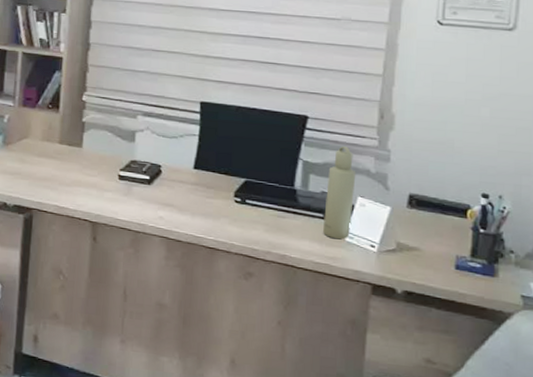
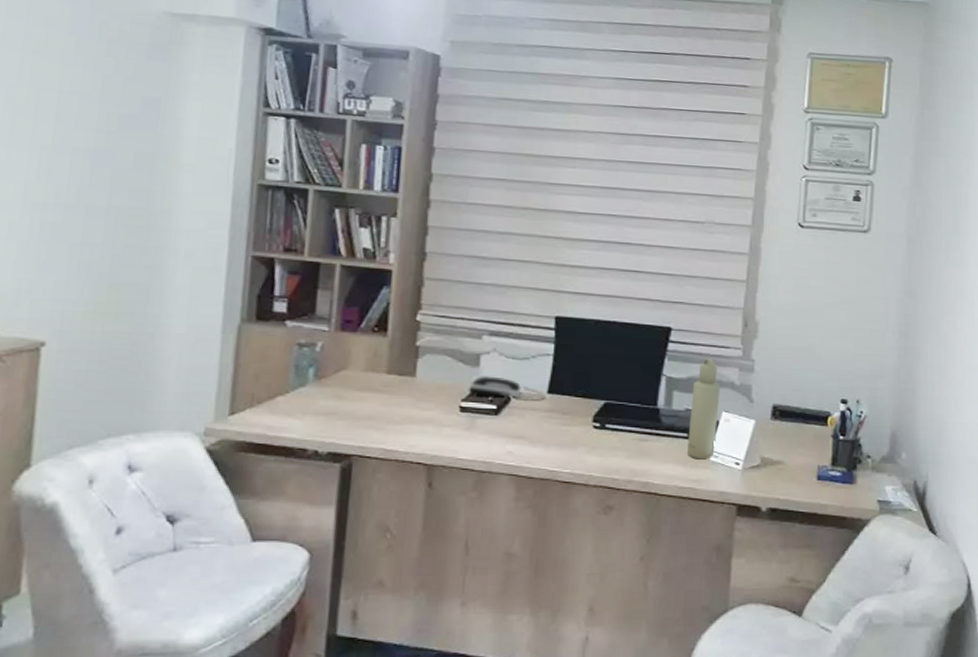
telephone: none [126,149,192,174] -> present [469,376,545,401]

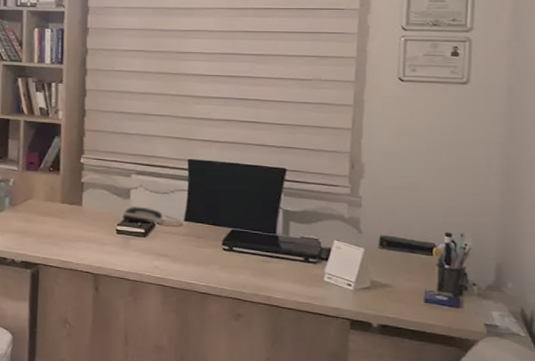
bottle: present [687,358,721,460] -> none [304,195,332,280]

